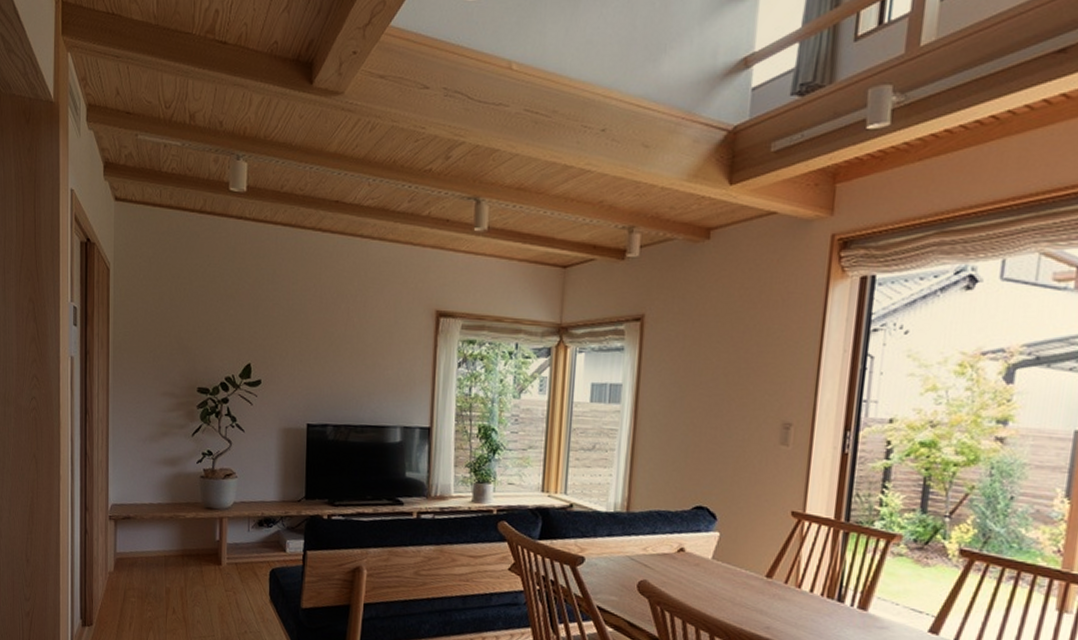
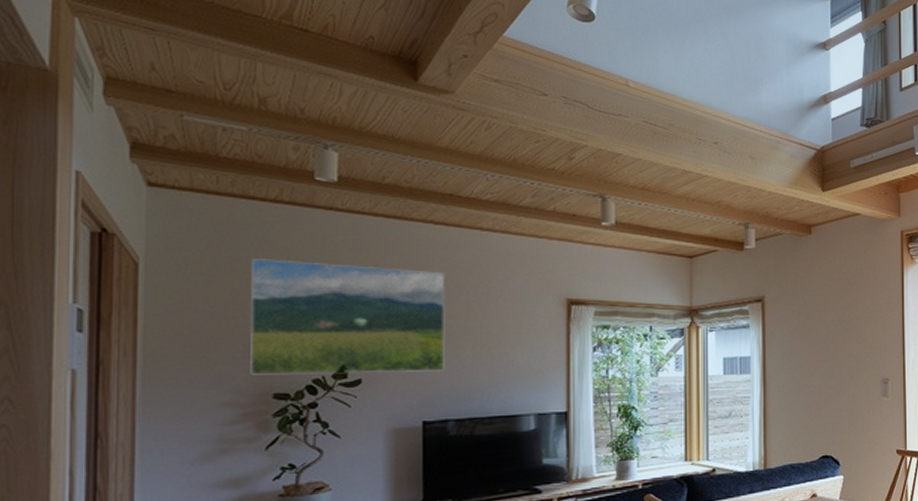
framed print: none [182,265,330,378] -> present [249,259,445,375]

